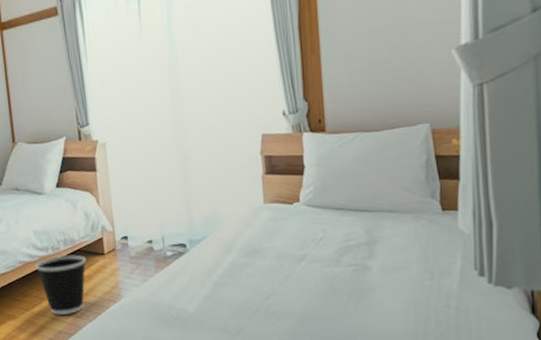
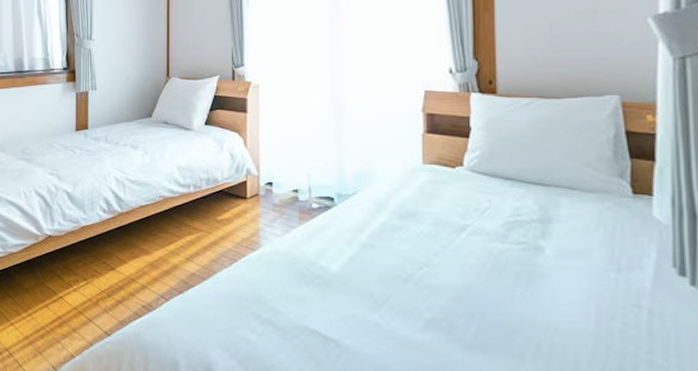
wastebasket: present [36,255,86,315] -> none [176,195,227,257]

